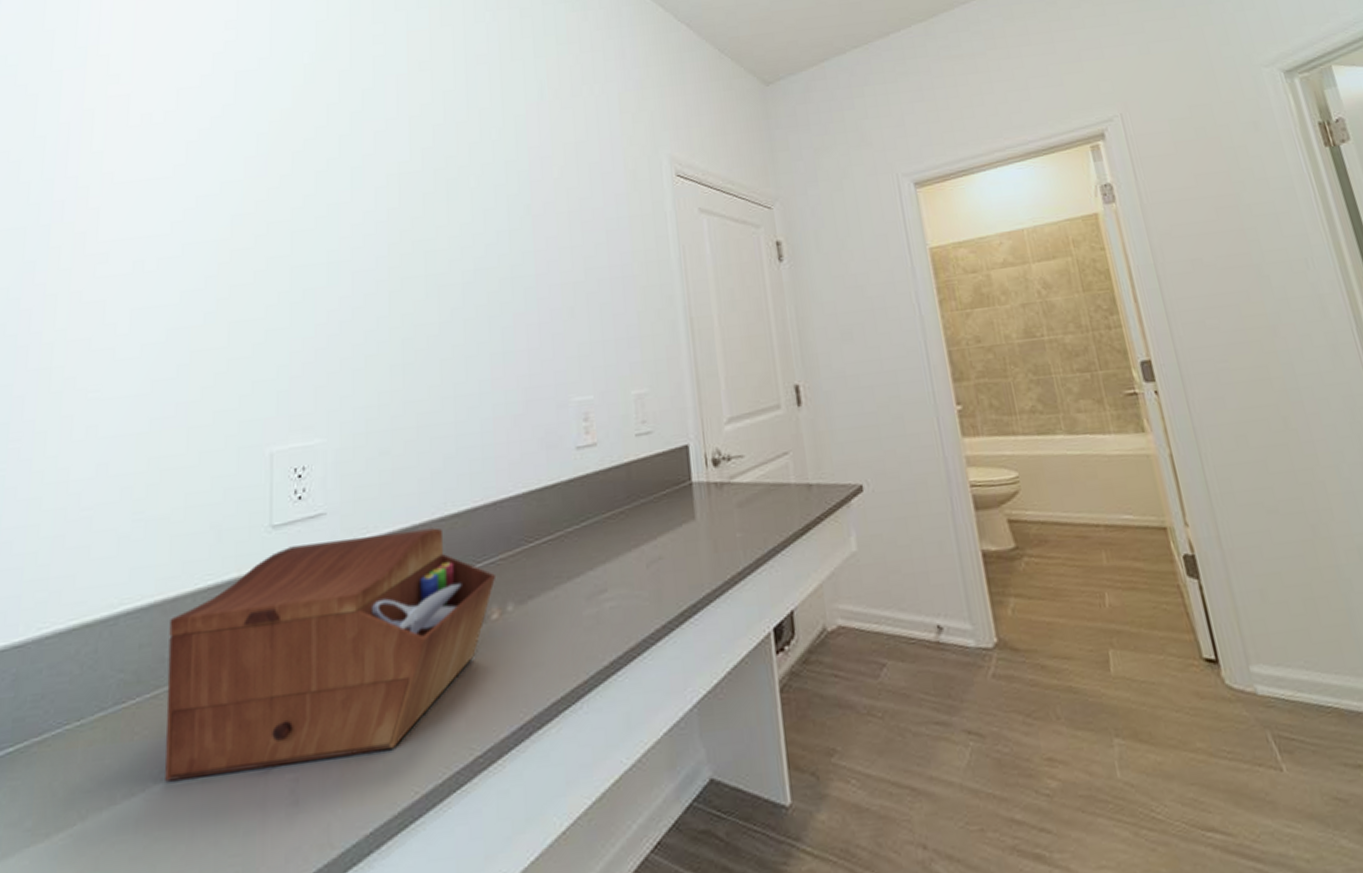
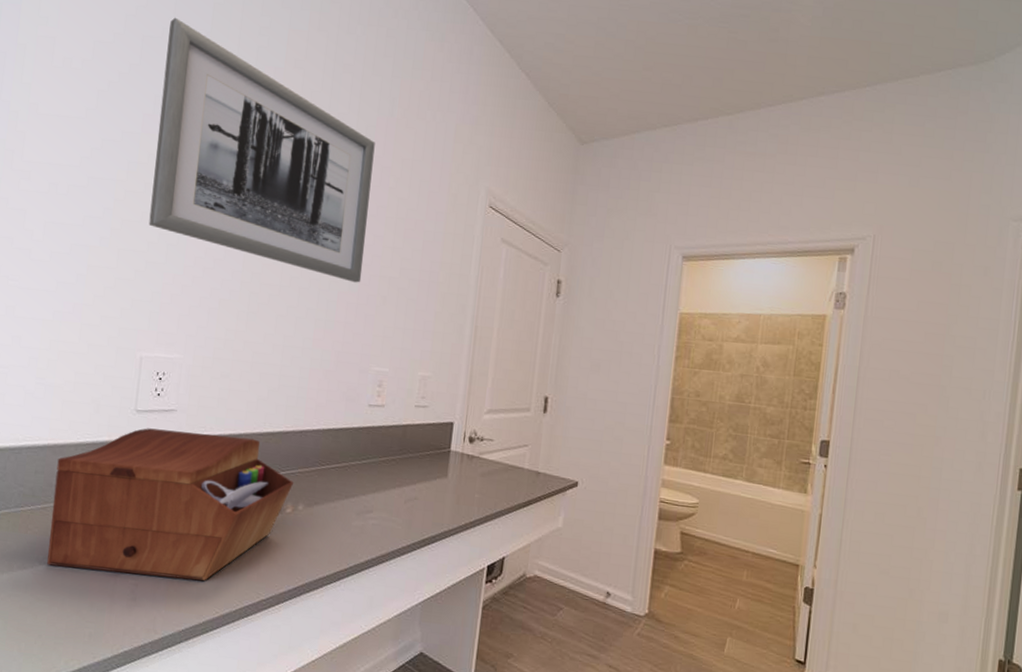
wall art: none [264,45,540,299] -> present [148,17,375,283]

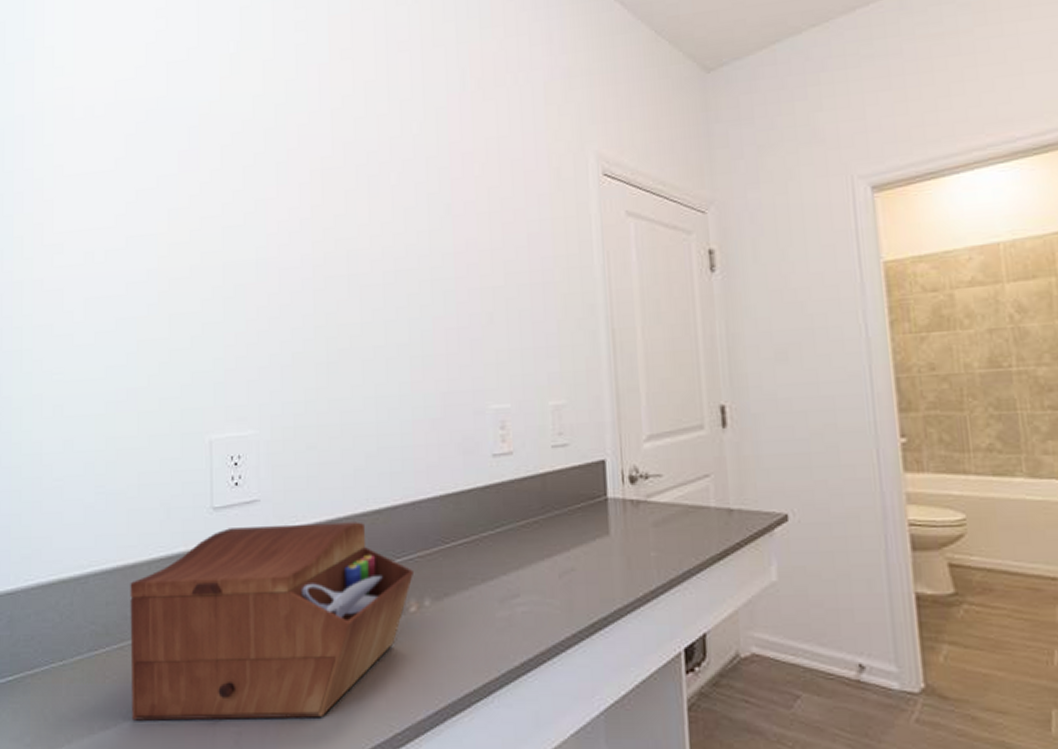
wall art: present [148,17,375,283] -> none [195,33,459,303]

